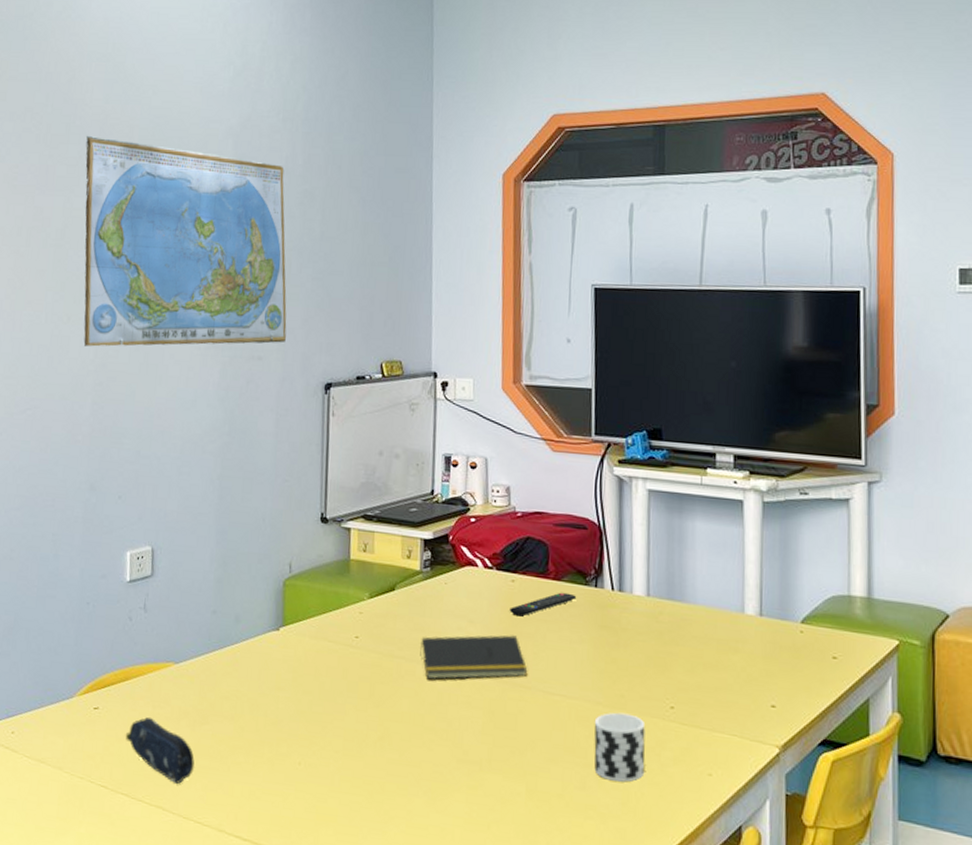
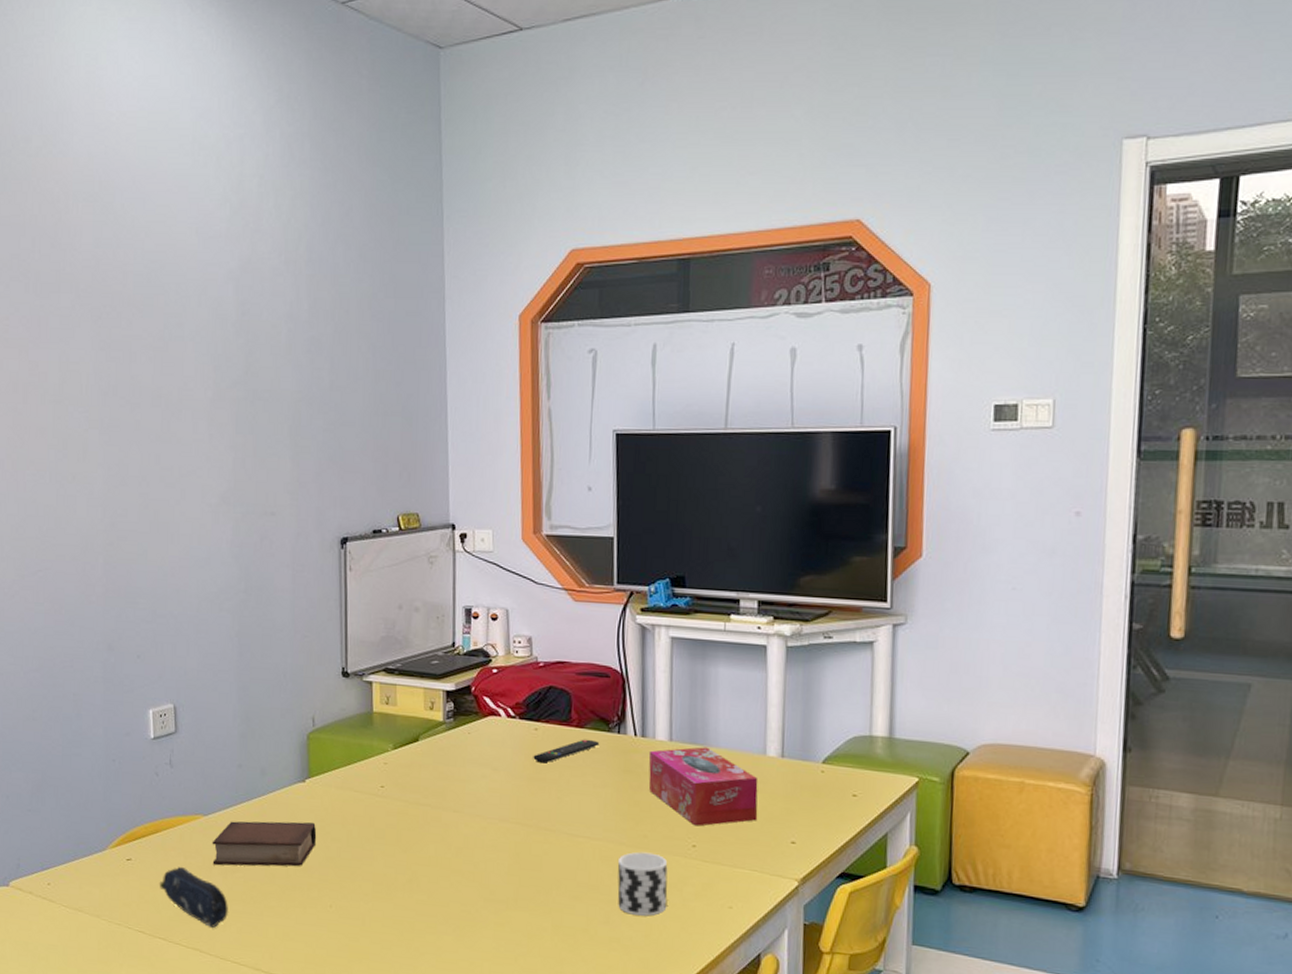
world map: present [83,136,287,347] -> none [78,284,299,506]
book: none [181,669,289,720] -> present [212,821,317,867]
notepad: present [420,635,528,680] -> none [445,781,552,825]
tissue box: none [626,603,737,687] -> present [648,747,758,826]

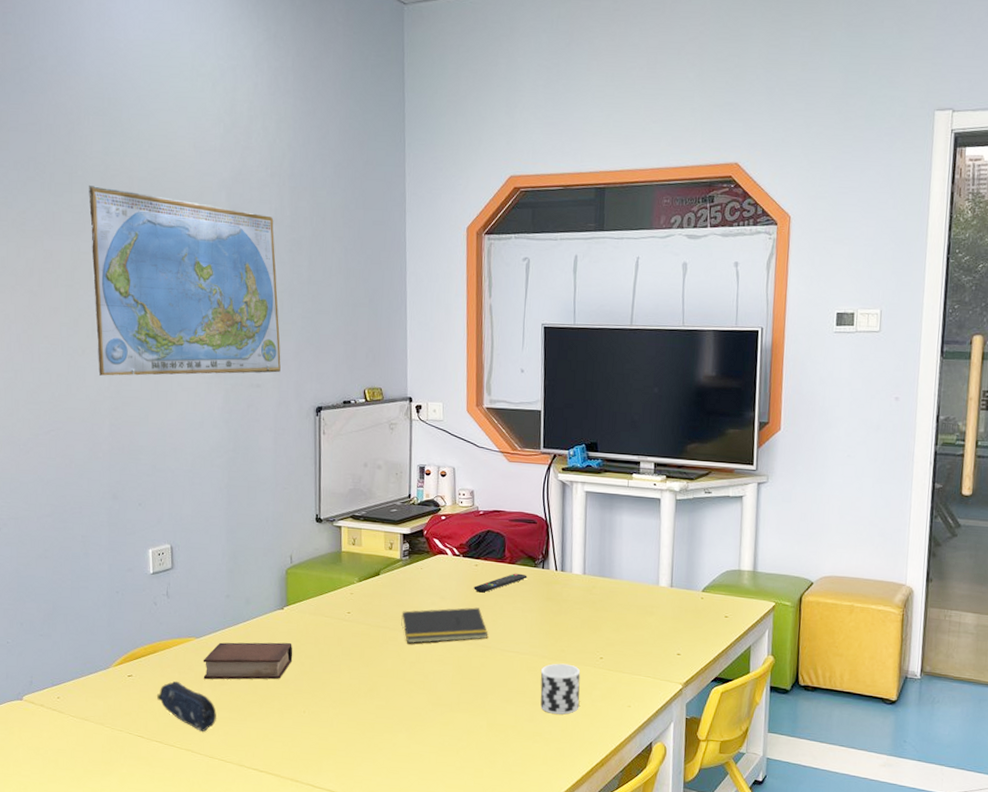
world map: none [78,284,299,506] -> present [89,186,281,376]
notepad: none [445,781,552,825] -> present [401,607,489,644]
tissue box: present [648,747,758,826] -> none [566,579,653,642]

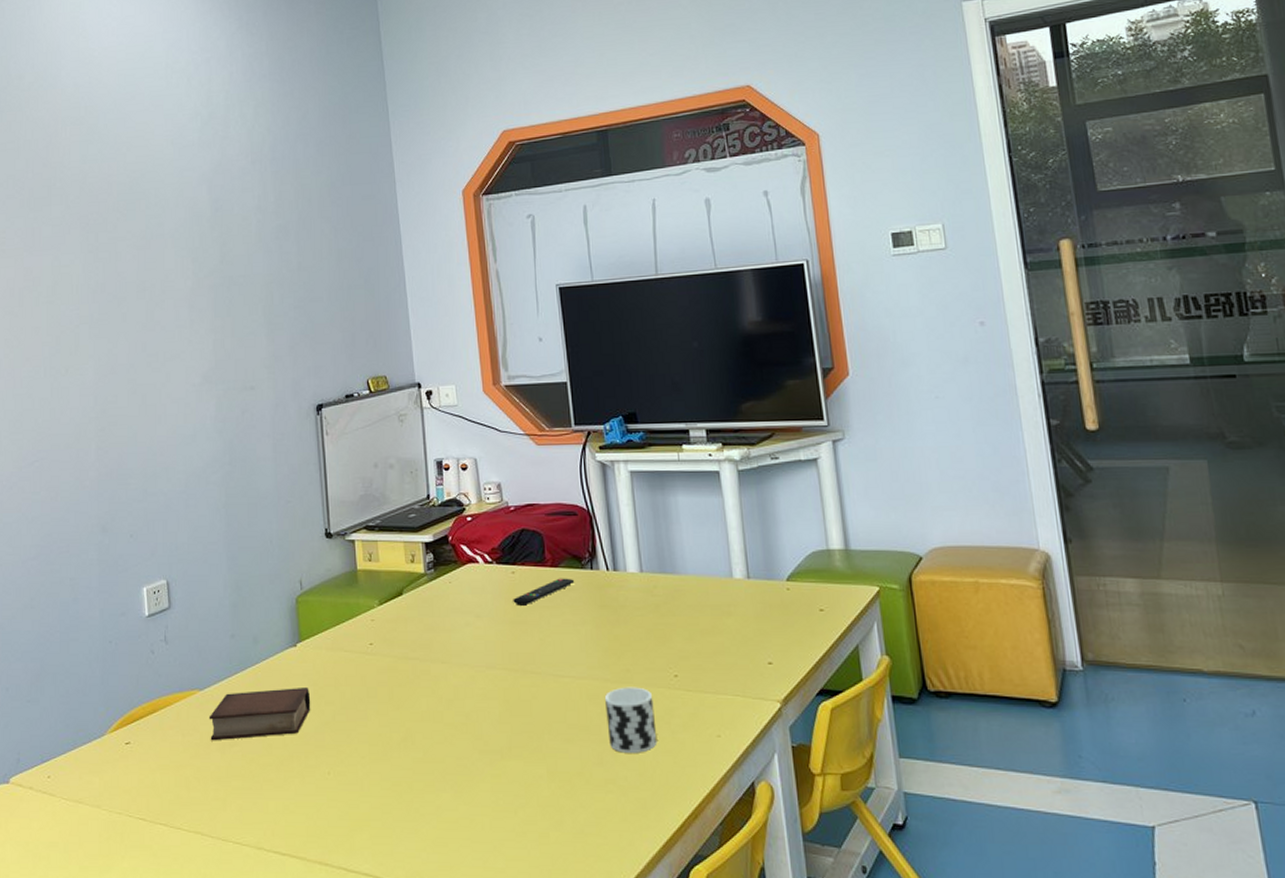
world map: present [89,186,281,376] -> none [68,196,275,395]
pencil case: present [156,681,217,732] -> none [158,745,229,807]
notepad: present [401,607,489,644] -> none [432,625,537,677]

